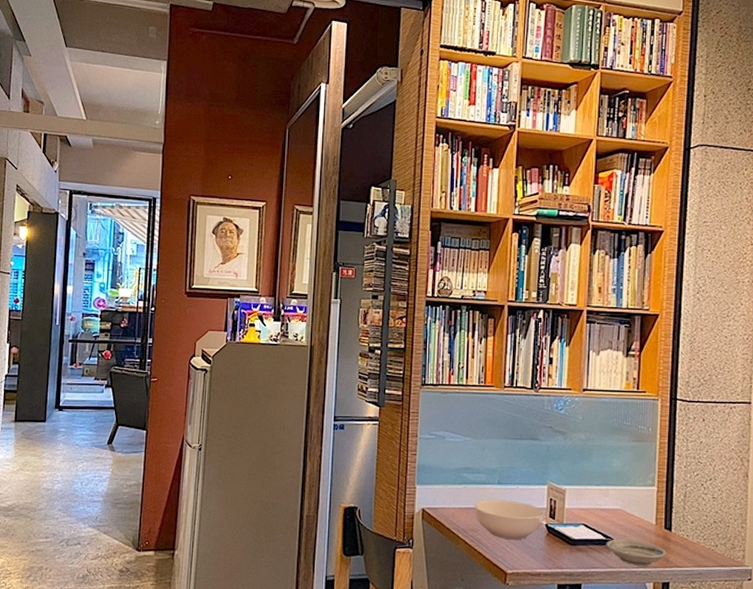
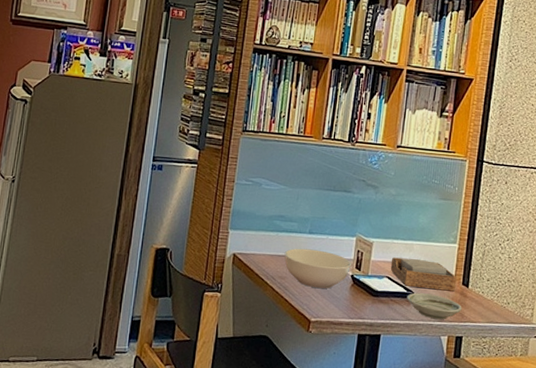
napkin holder: none [586,504,658,536] -> present [390,257,457,292]

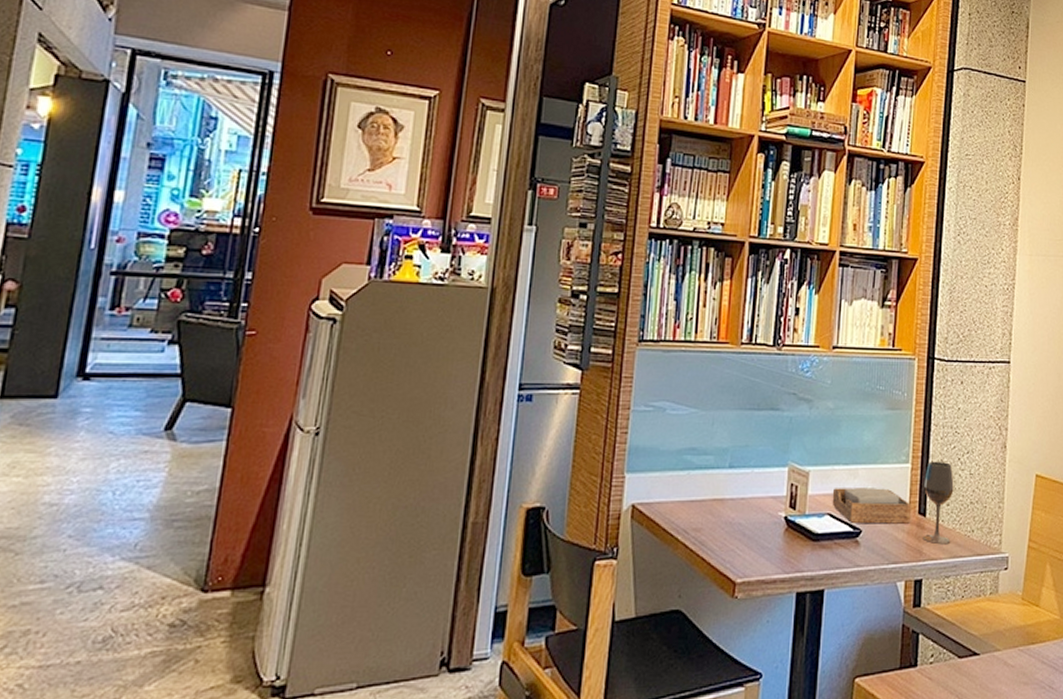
bowl: present [284,248,352,289] -> none [698,488,785,539]
saucer: present [406,292,462,320] -> none [853,530,920,562]
wine glass: none [465,244,495,312] -> present [923,461,954,545]

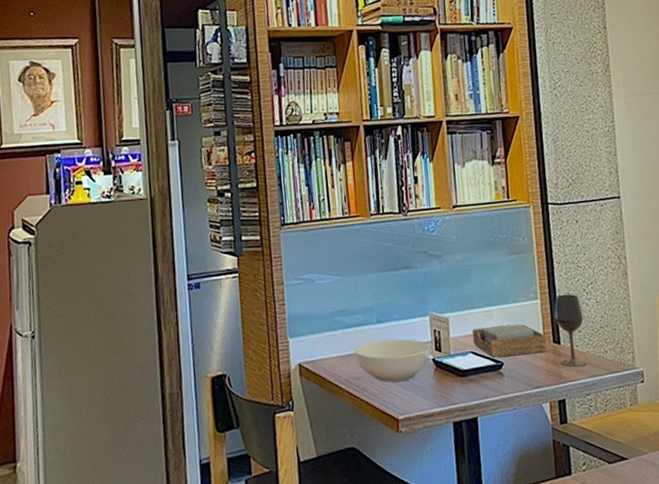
bowl: none [698,488,785,539] -> present [354,338,431,383]

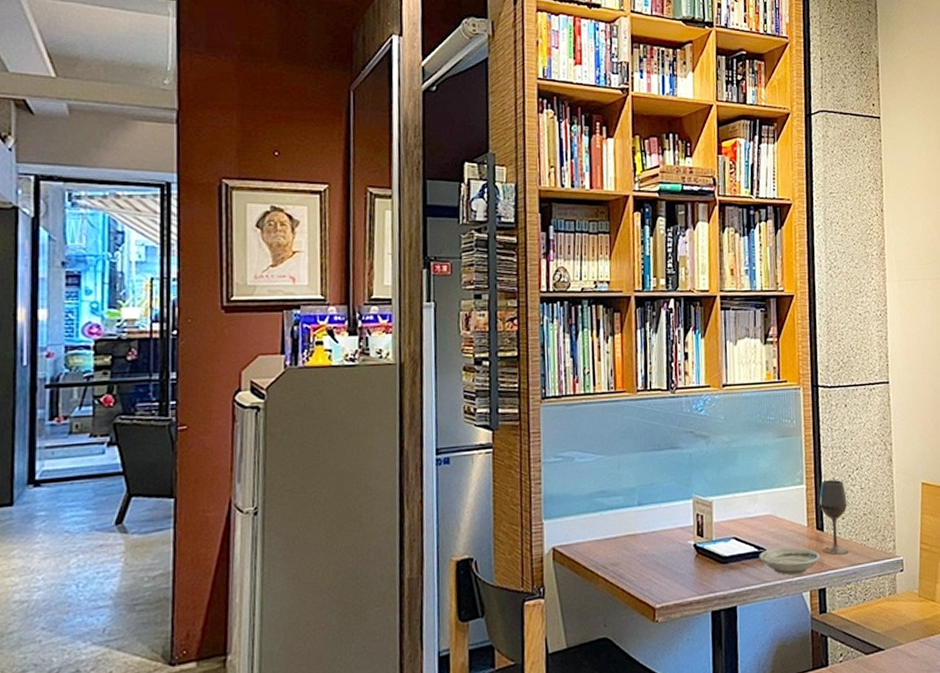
bowl: present [354,338,431,383] -> none [613,522,693,569]
napkin holder: present [472,324,547,358] -> none [735,509,811,544]
saucer: none [497,360,559,387] -> present [759,546,821,575]

